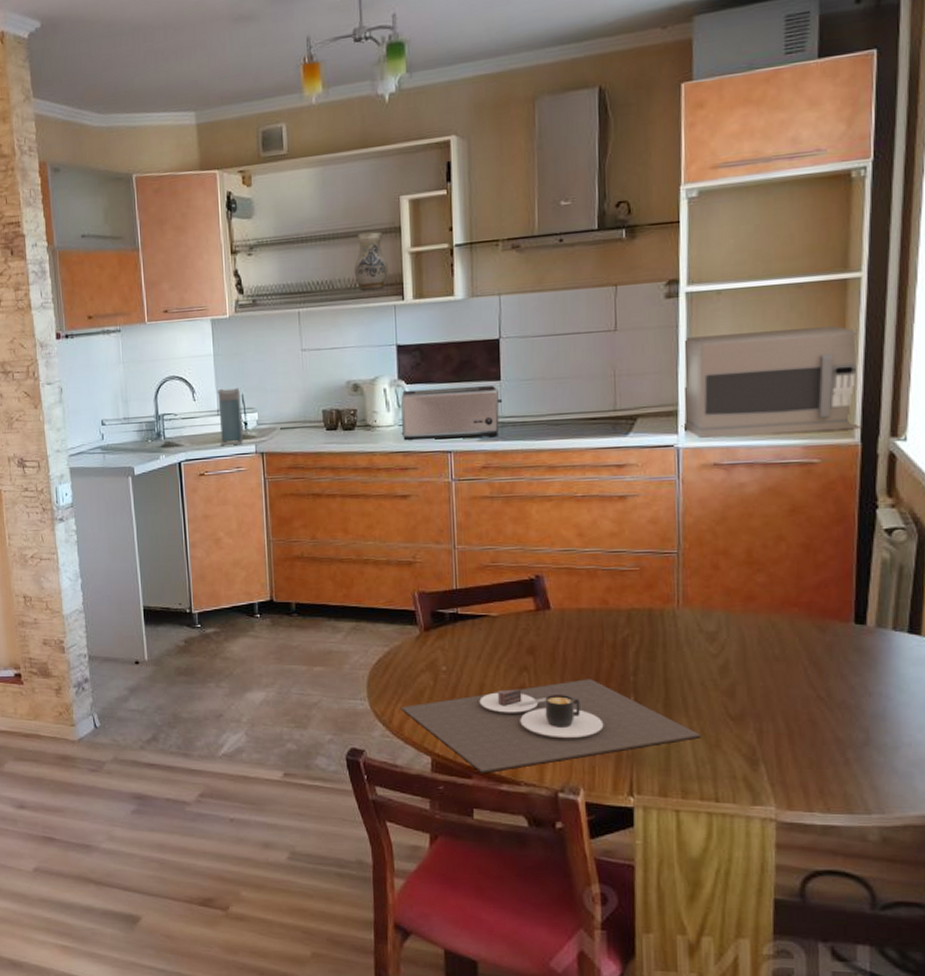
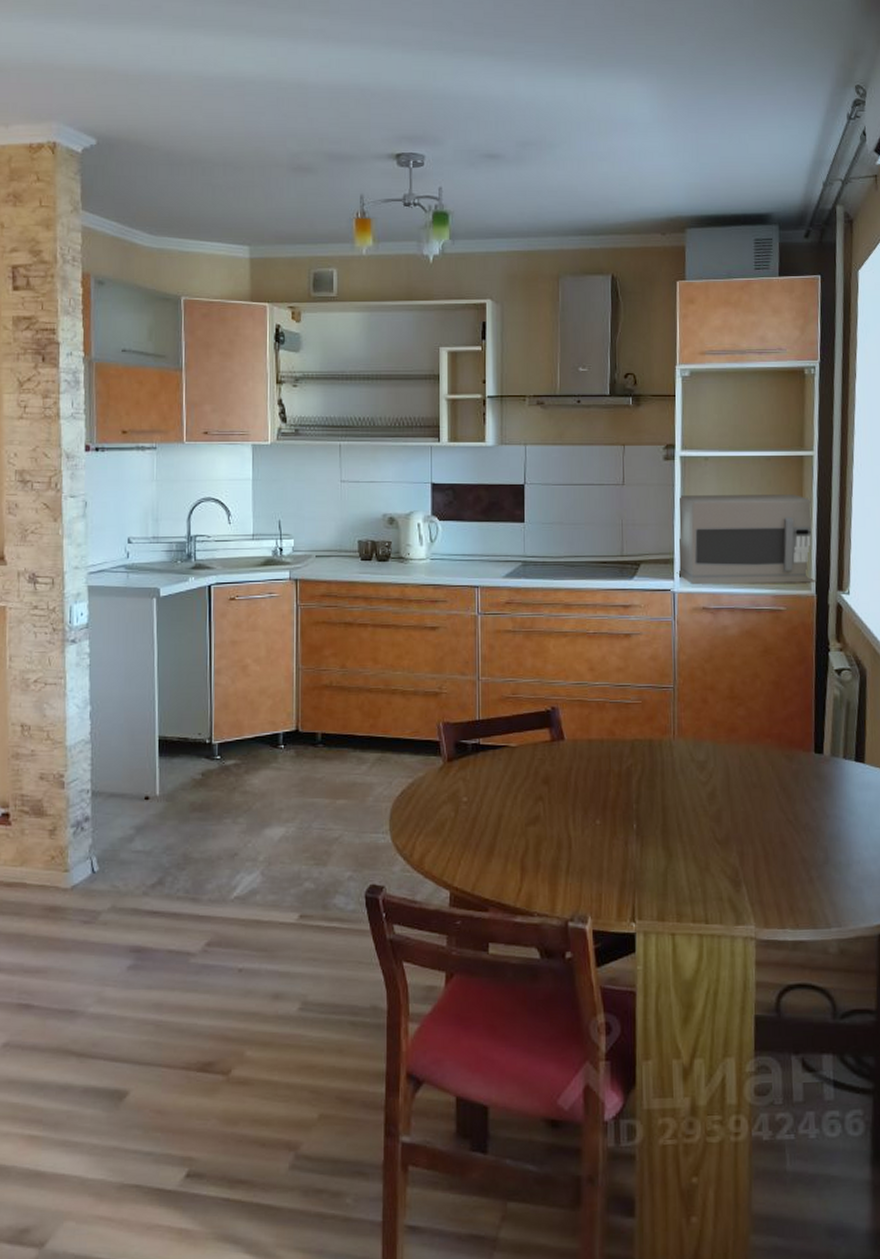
soap dispenser: present [218,388,243,446] -> none [254,514,278,571]
ceramic pitcher: present [354,231,388,292] -> none [394,377,426,431]
toaster: present [401,386,502,441] -> none [432,526,525,575]
place setting: present [402,679,701,774] -> none [423,807,693,907]

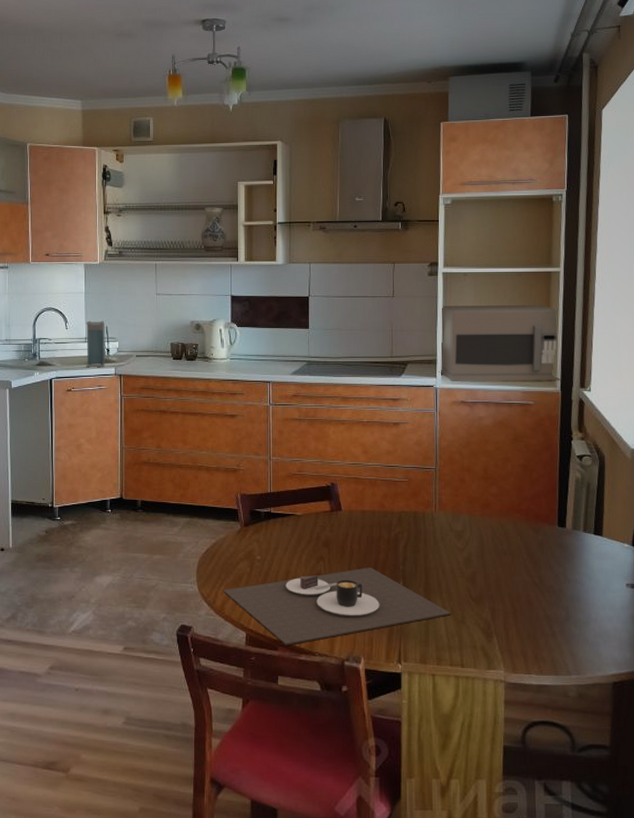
soap dispenser: none [254,514,278,571] -> present [86,321,105,368]
ceramic pitcher: none [394,377,426,431] -> present [200,207,227,252]
place setting: none [423,807,693,907] -> present [224,567,451,647]

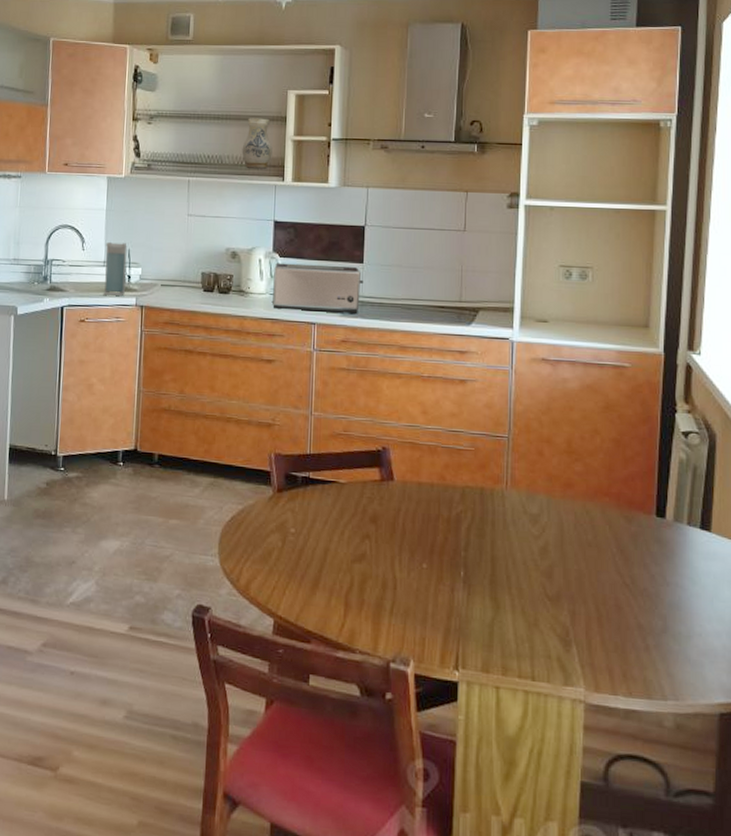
place setting: present [224,567,451,647] -> none [250,551,521,640]
toaster: none [232,331,309,373] -> present [271,263,363,315]
microwave: present [439,304,561,382] -> none [516,244,665,341]

